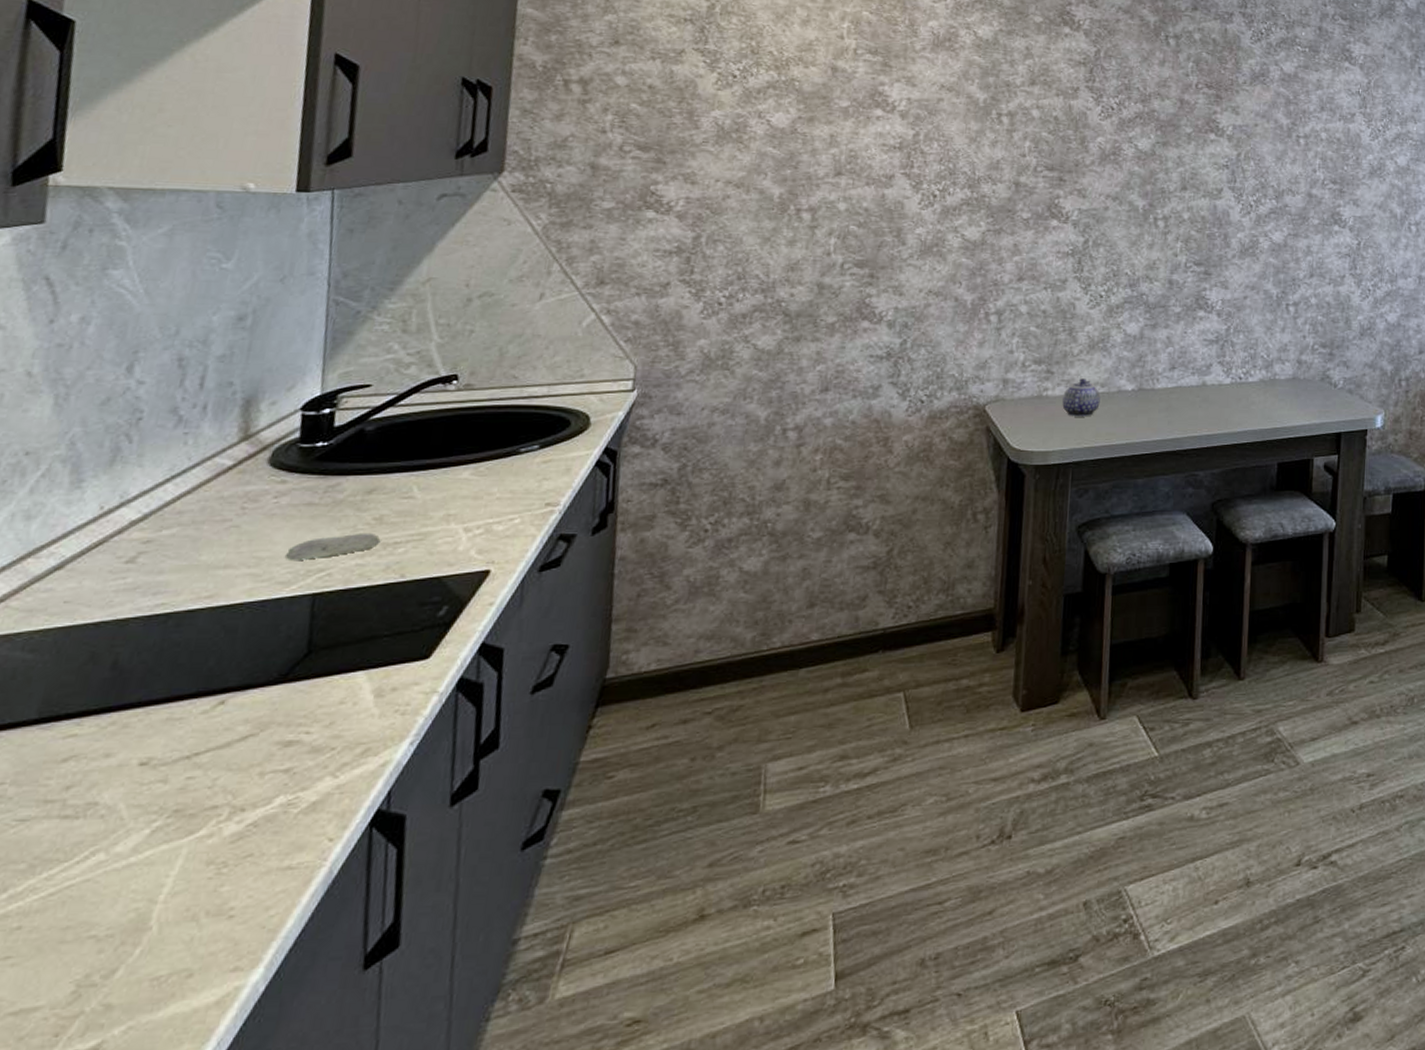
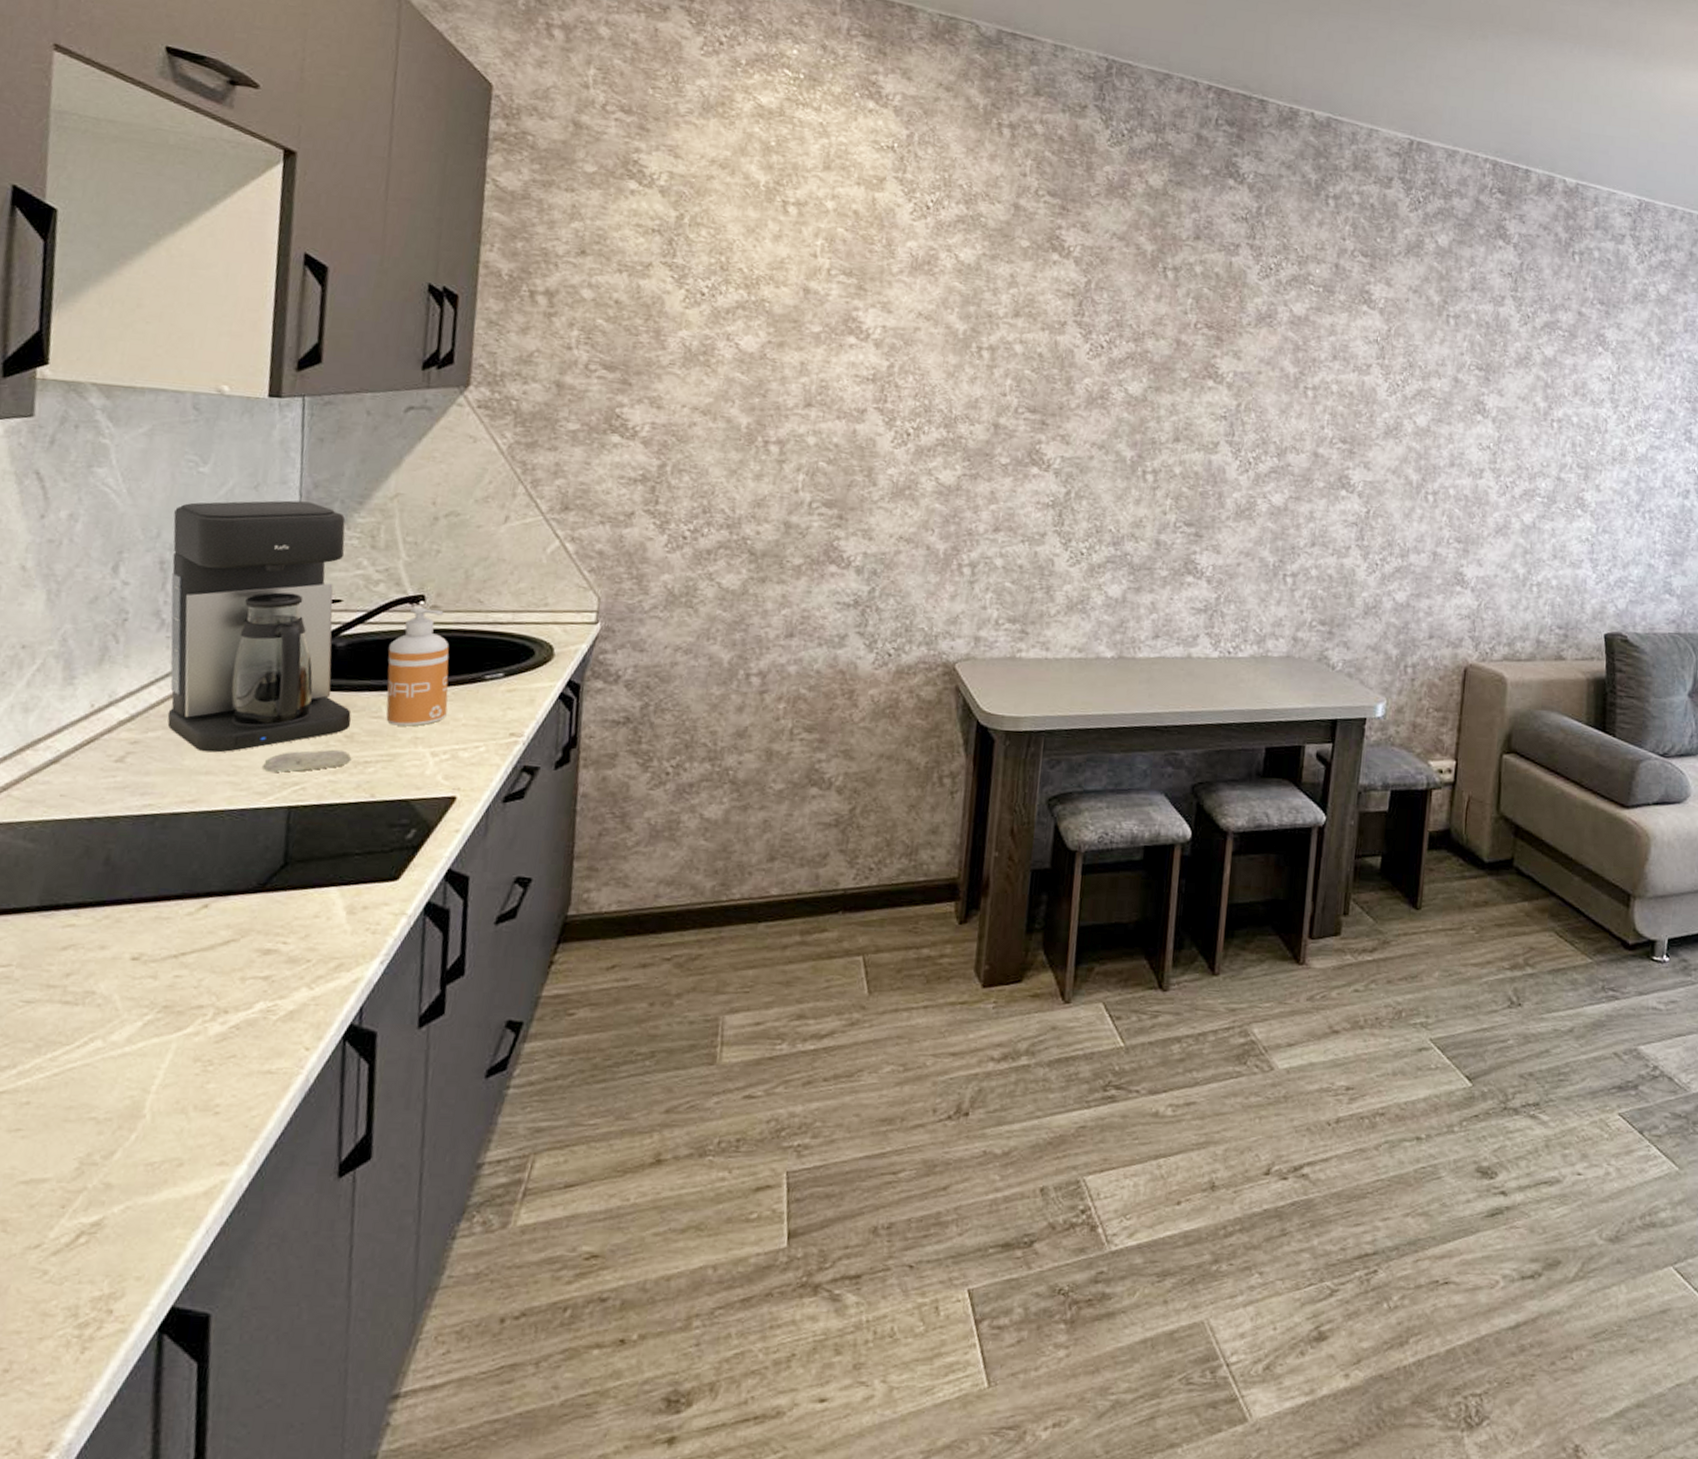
coffee maker: none [183,291,381,546] -> present [167,500,352,753]
soap dispenser: none [417,386,483,504] -> present [386,607,450,727]
teapot: present [1062,378,1101,417] -> none [1036,641,1078,683]

